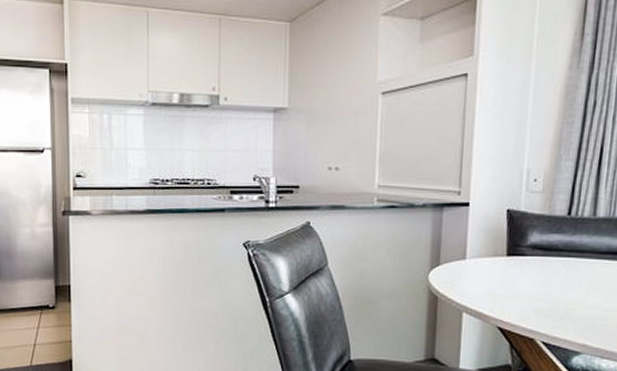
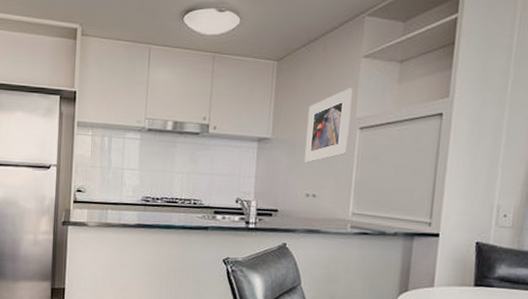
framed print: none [324,49,373,133] -> present [304,88,353,163]

